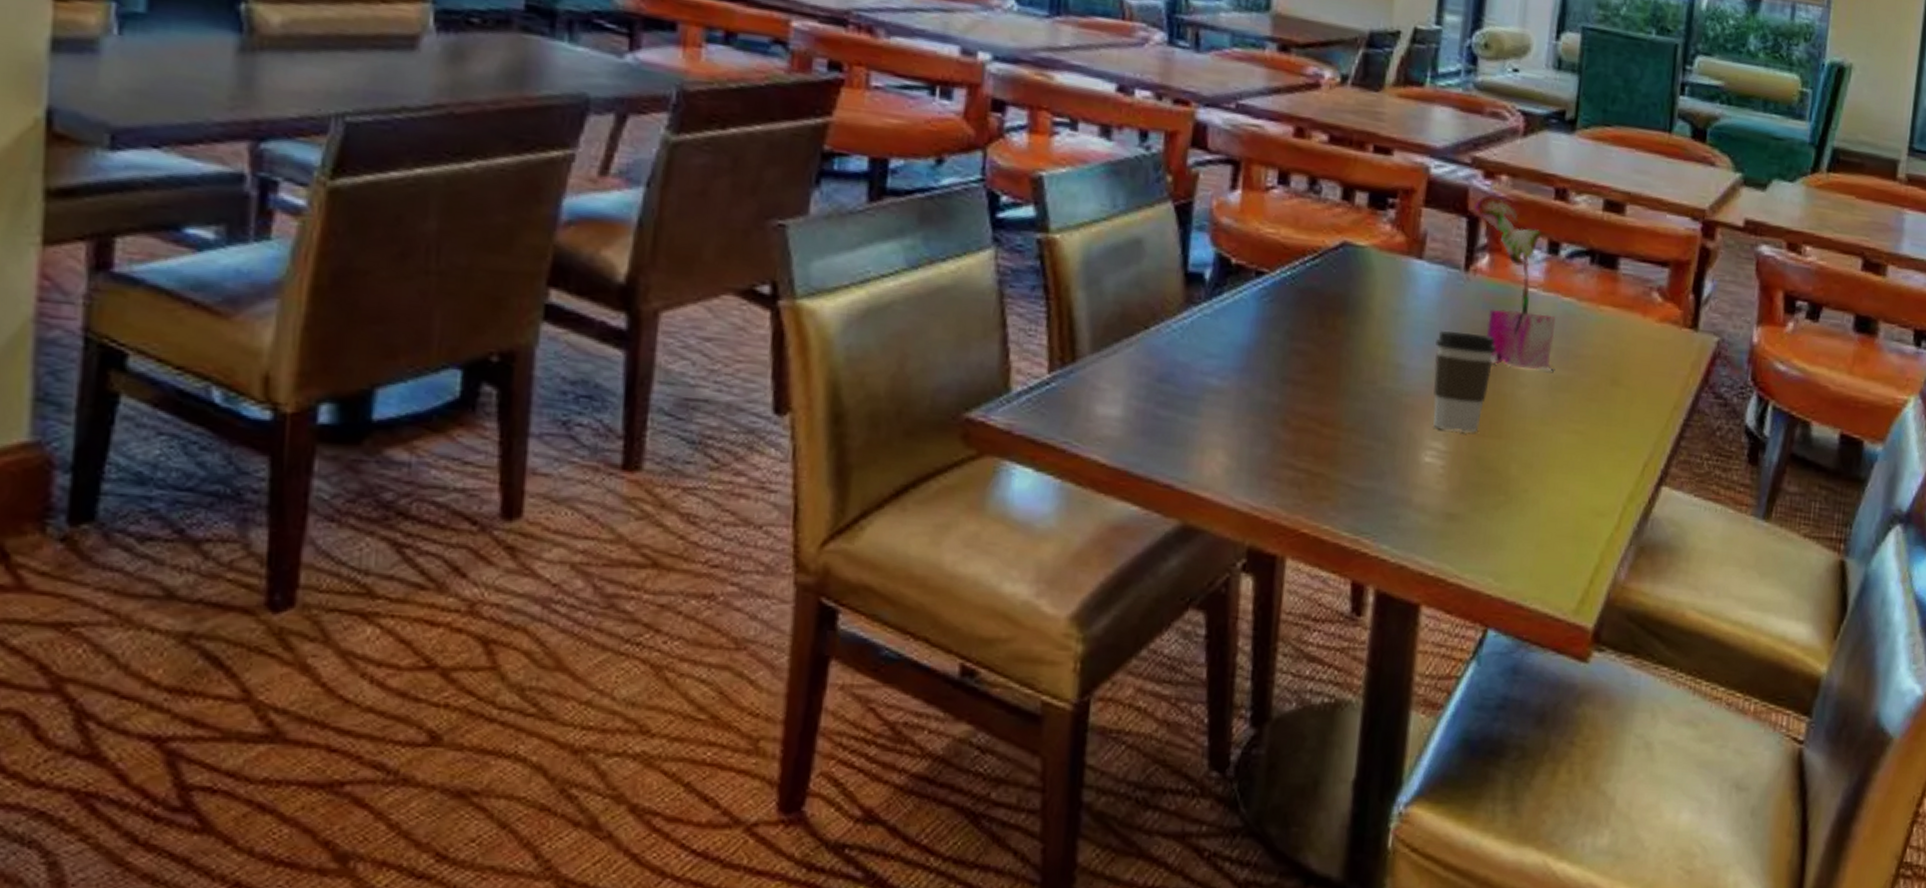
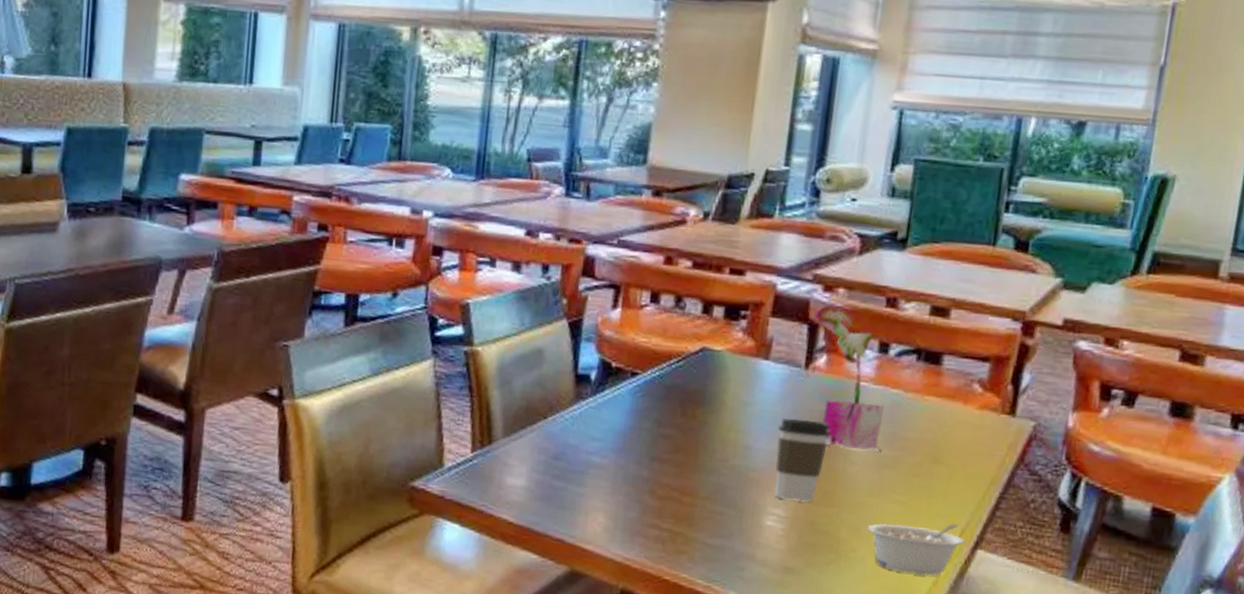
legume: none [1540,456,1648,519] -> present [867,523,965,576]

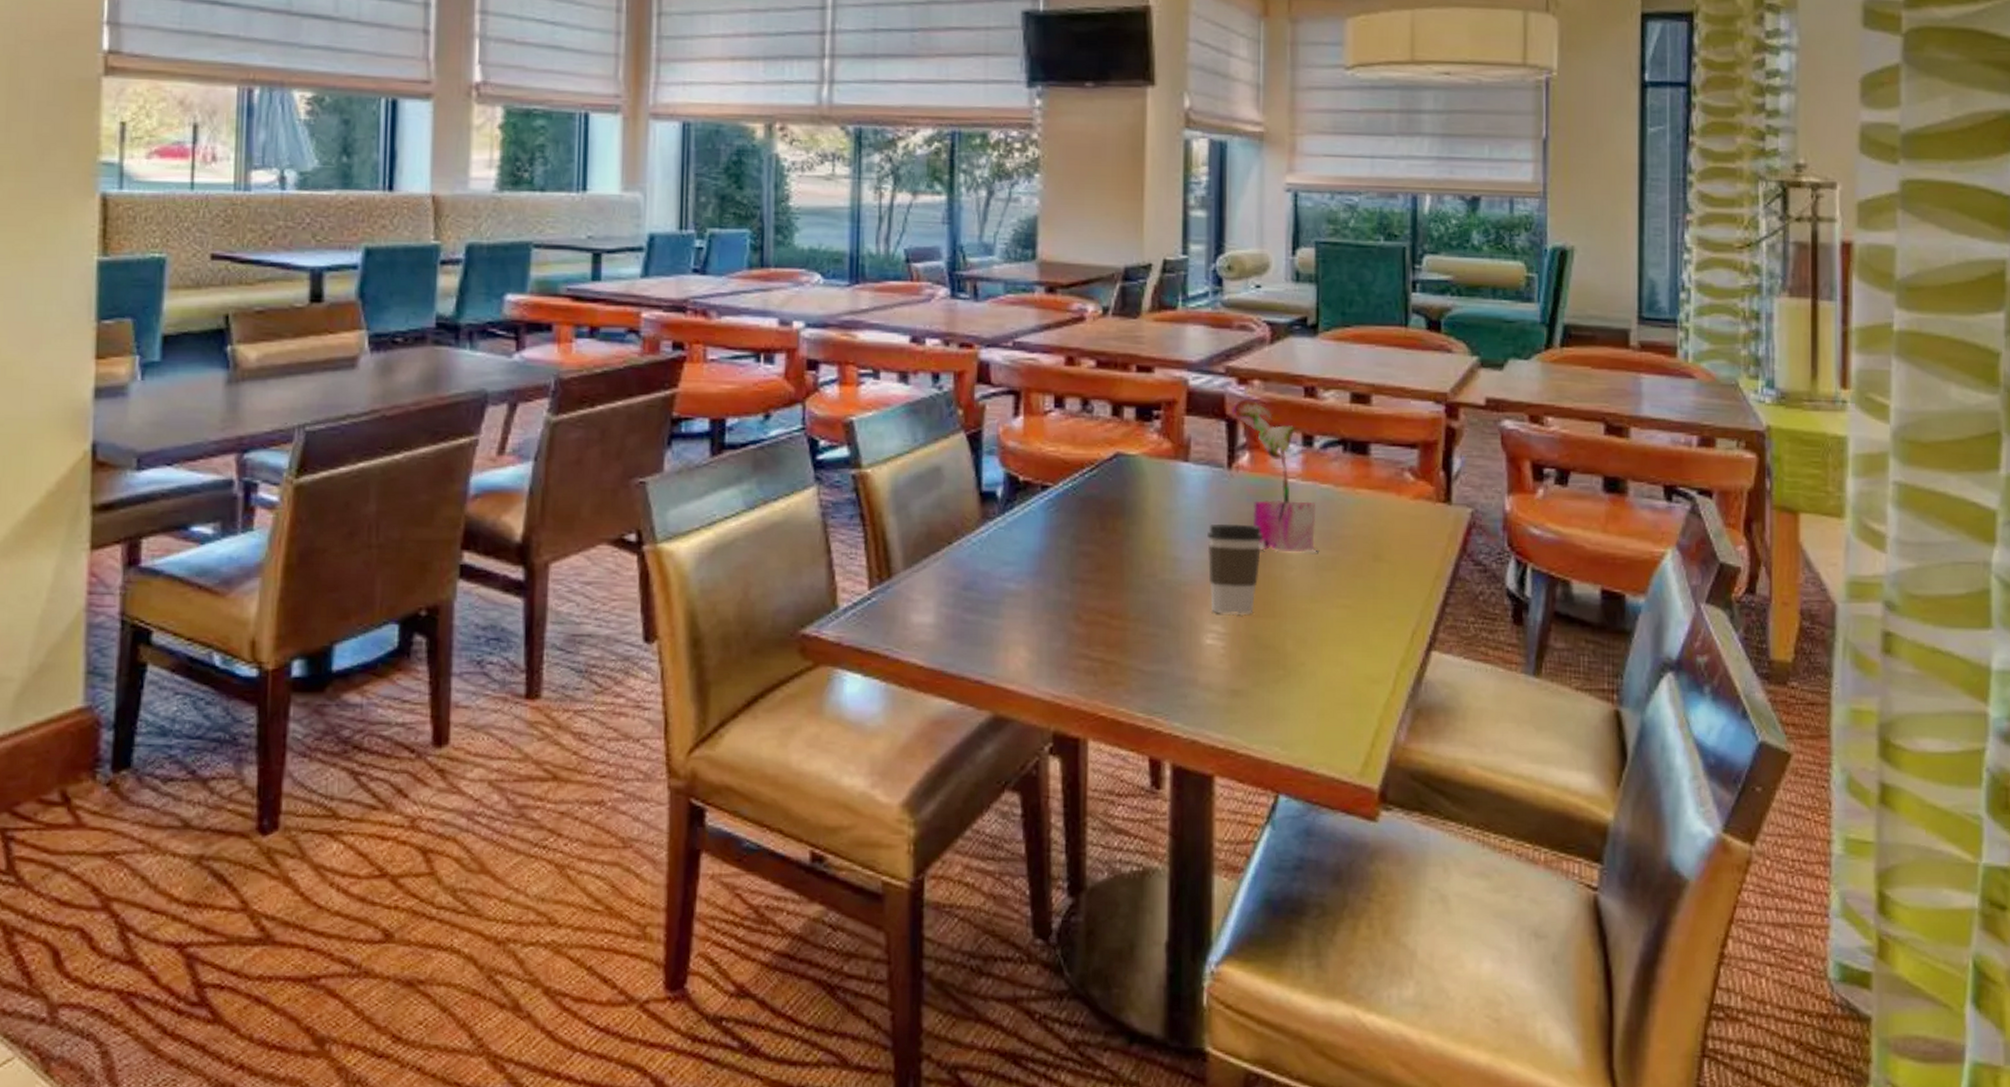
legume: present [867,523,965,576] -> none [1314,625,1418,686]

